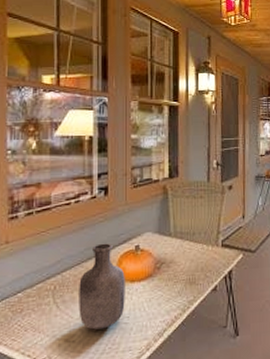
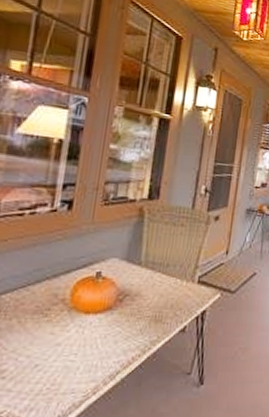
vase: present [79,243,125,330] -> none [15,265,80,366]

